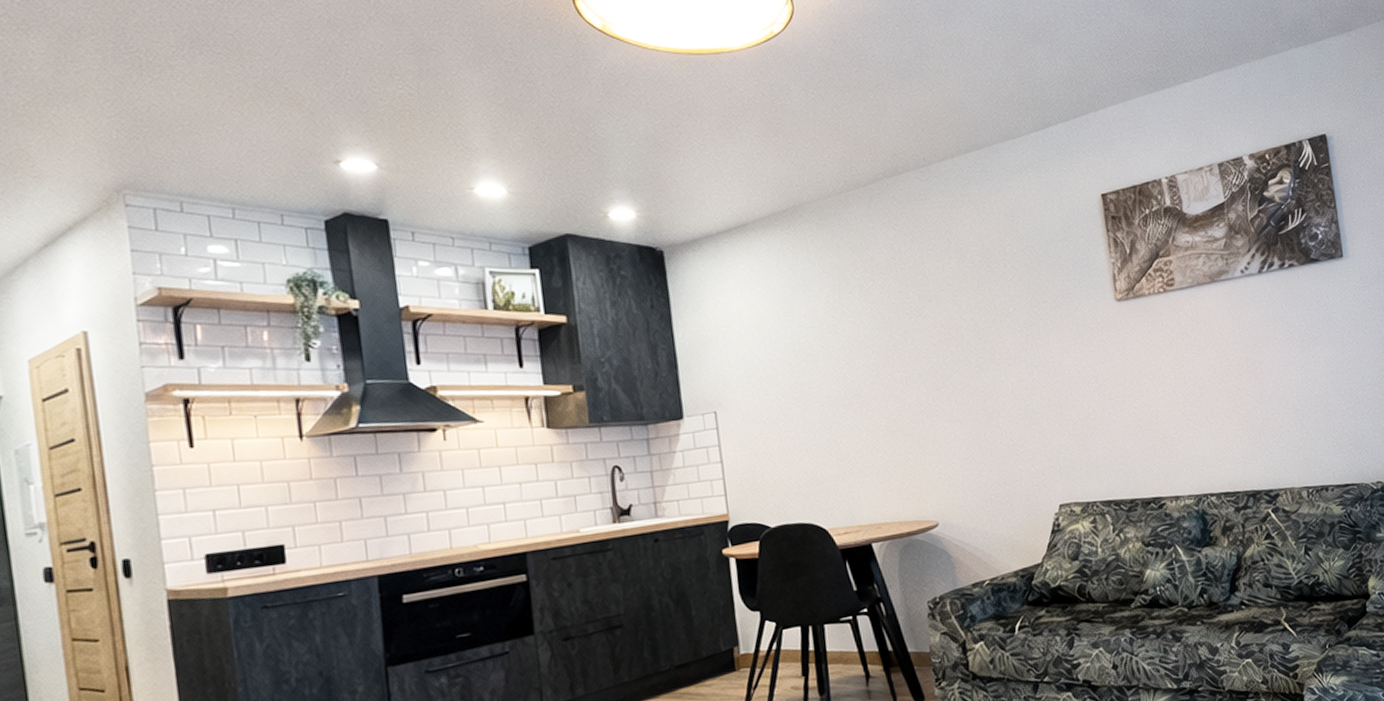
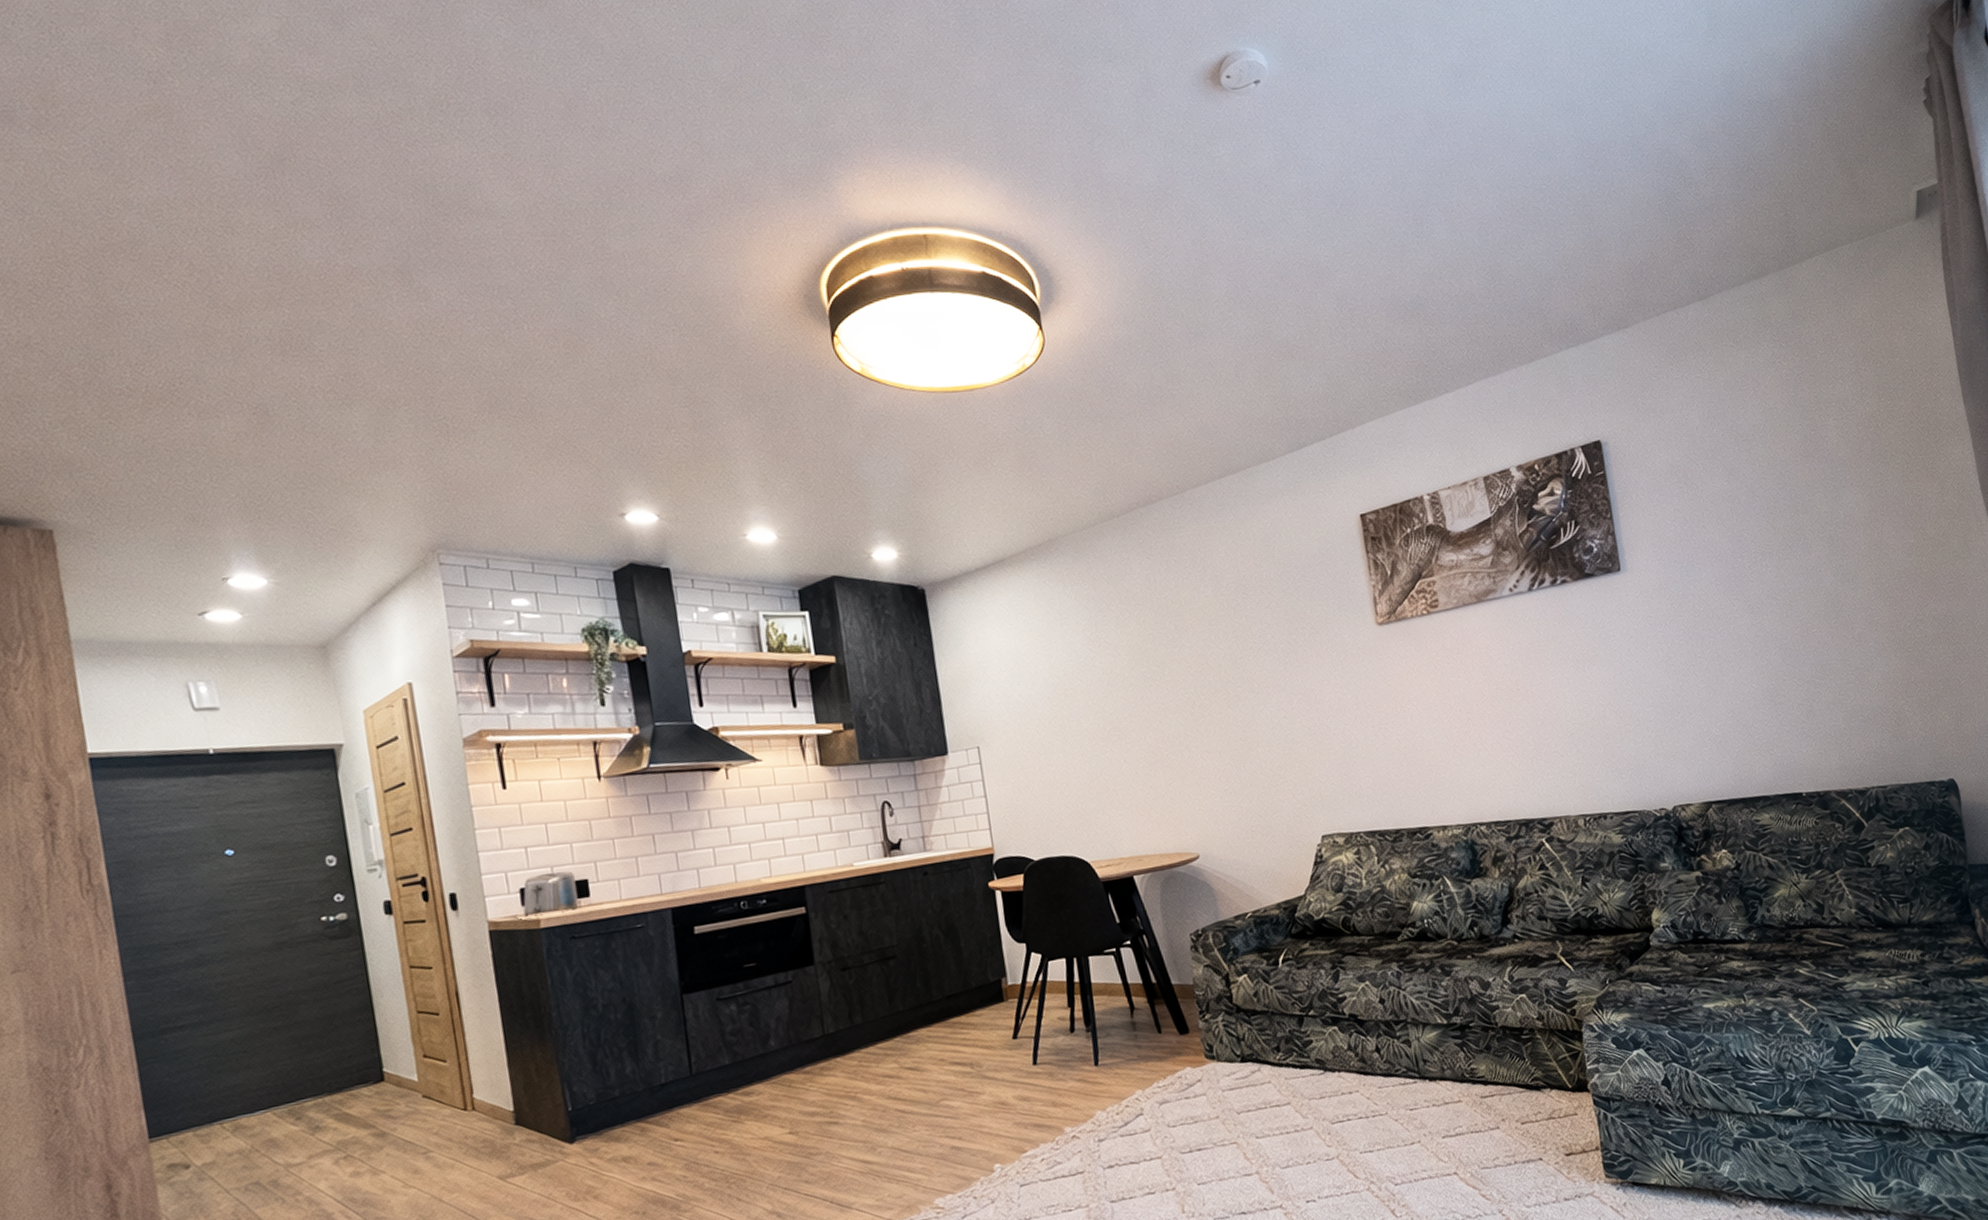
toaster: none [208,536,273,587] -> present [523,871,579,919]

